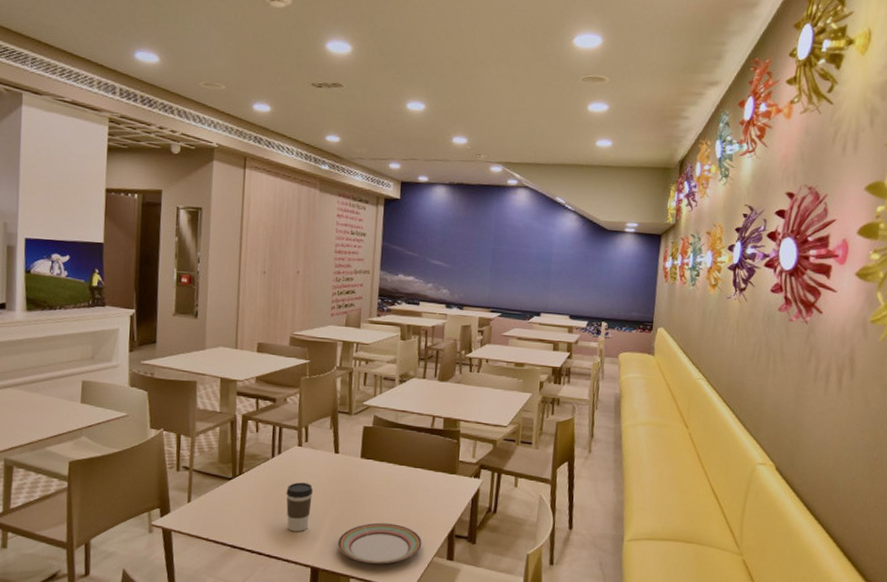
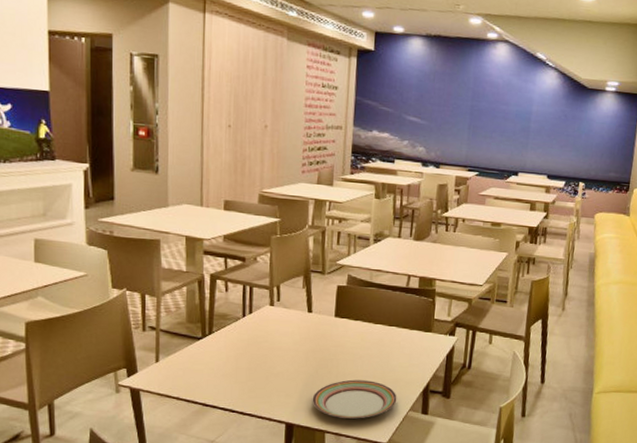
coffee cup: present [286,482,313,532] -> none [258,341,286,390]

